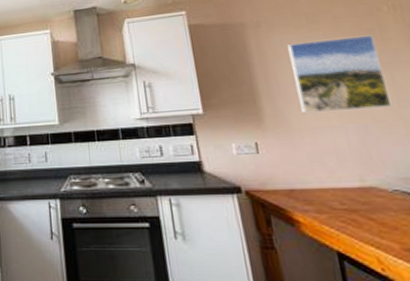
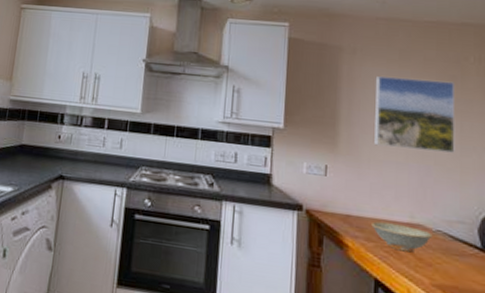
dish: none [319,190,391,219] -> present [371,221,433,252]

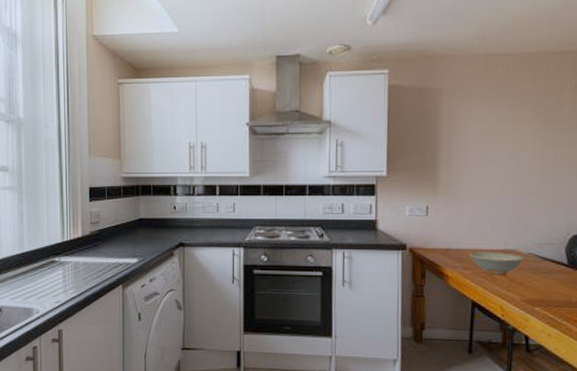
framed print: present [374,76,456,153] -> none [472,112,550,183]

